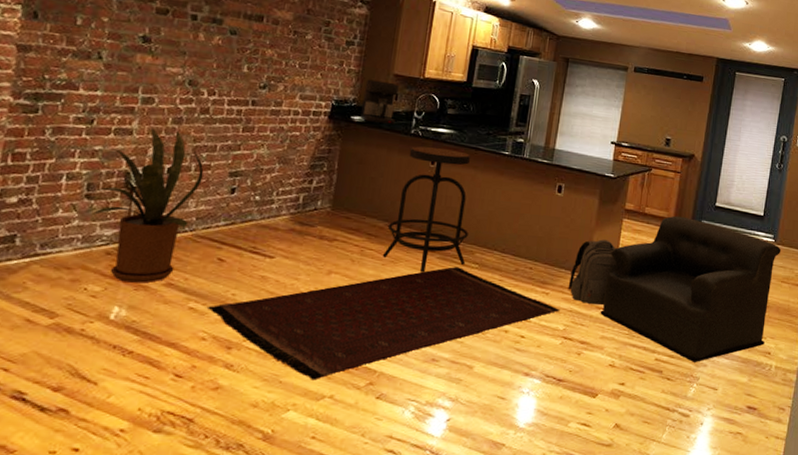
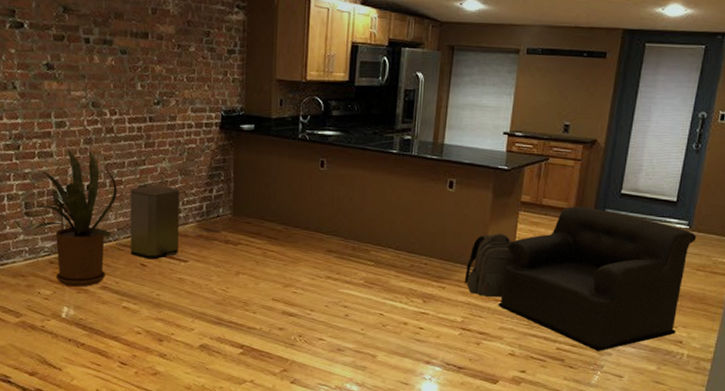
area rug: present [206,267,560,380] -> none [137,265,457,368]
pedal bin: none [208,172,276,254] -> present [130,185,180,260]
coffee maker: present [360,79,399,126] -> none [249,87,283,132]
bar stool: present [383,146,470,273] -> none [284,150,362,271]

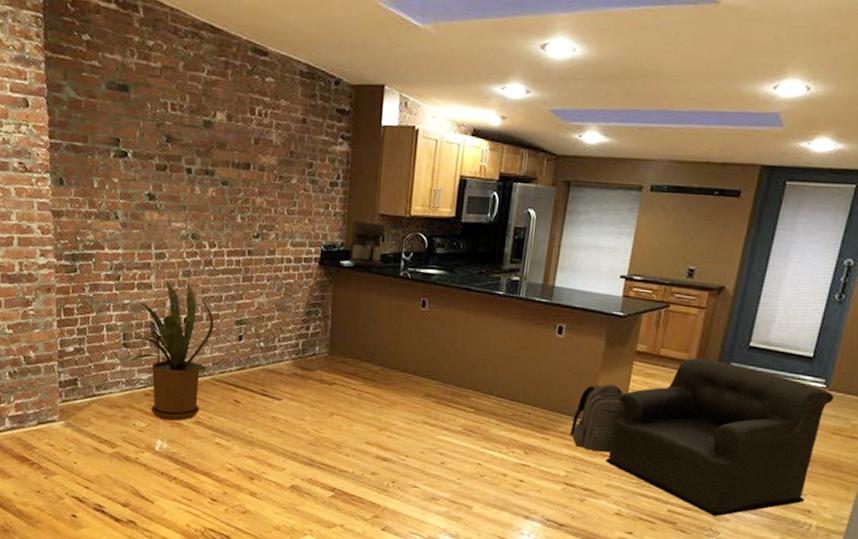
pedal bin: present [130,185,180,260] -> none [224,320,276,396]
coffee maker: none [249,87,283,132] -> present [349,221,385,269]

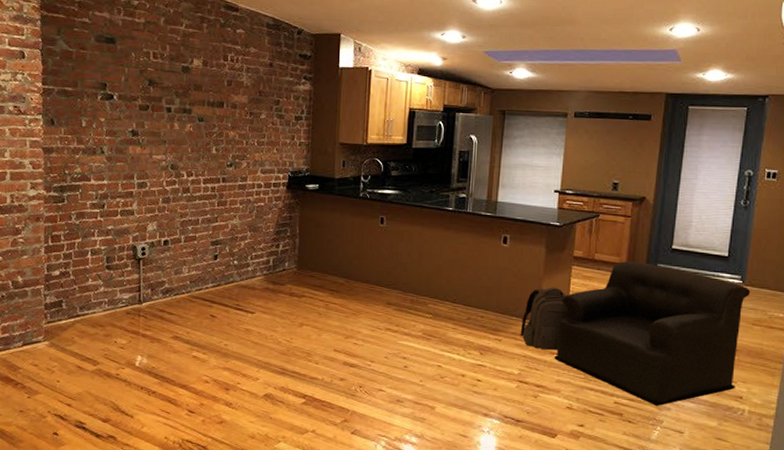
house plant: present [126,281,214,421] -> none [109,208,191,337]
coffee maker: present [349,221,385,269] -> none [314,150,345,191]

